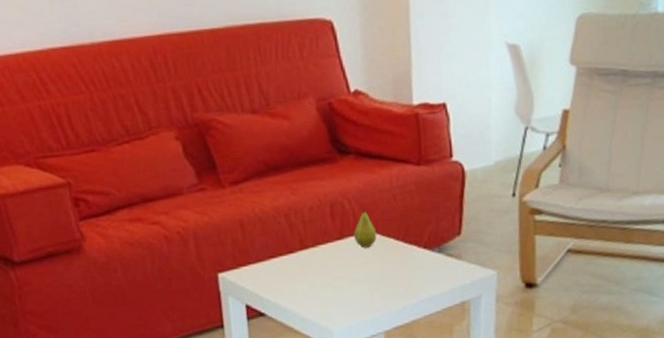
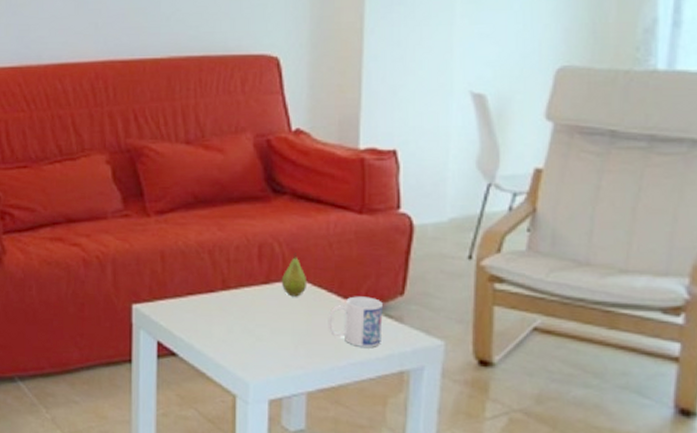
mug: none [397,240,445,286] -> present [327,296,383,347]

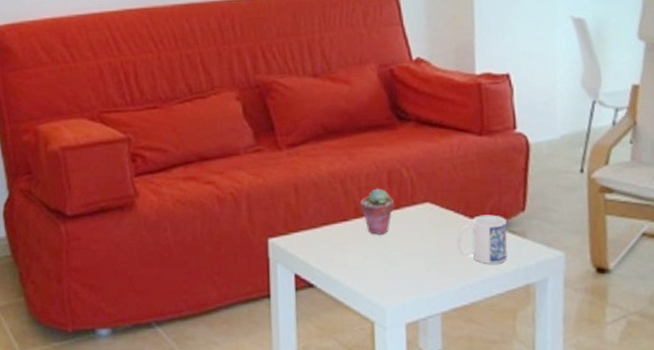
potted succulent: none [228,261,264,309] -> present [360,188,395,235]
fruit: present [281,253,308,297] -> none [410,177,436,220]

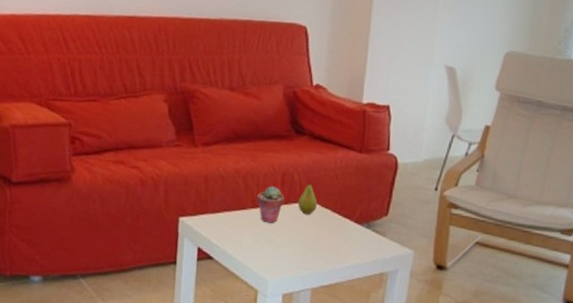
fruit: none [410,177,436,220] -> present [297,181,318,215]
mug: present [456,214,507,264] -> none [330,215,372,255]

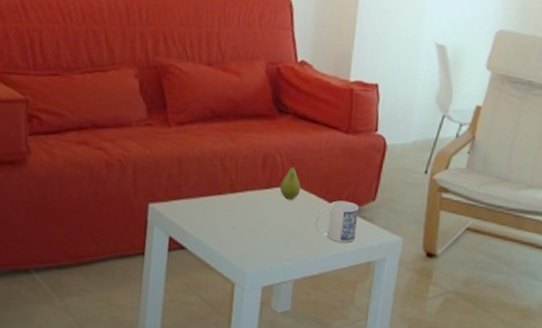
potted succulent: present [257,186,285,223] -> none [235,169,266,210]
mug: none [330,215,372,255] -> present [315,200,359,242]

